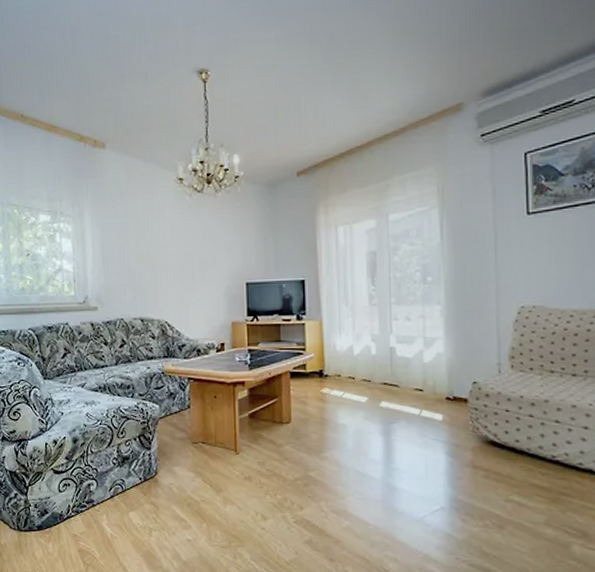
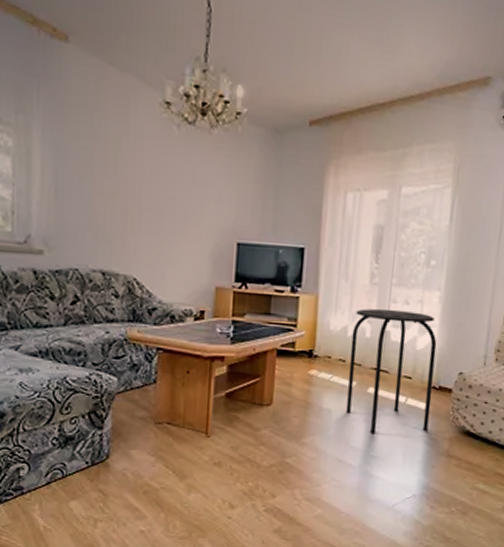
stool: none [358,326,448,447] -> present [346,309,437,434]

